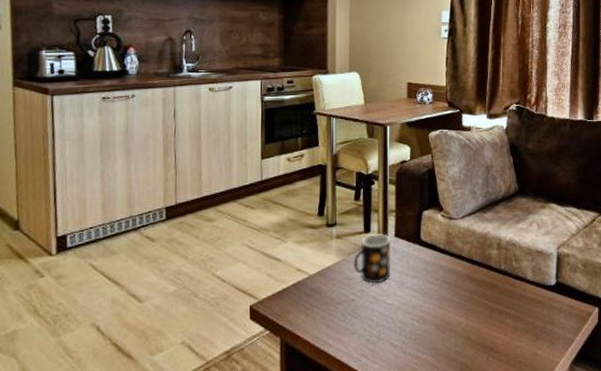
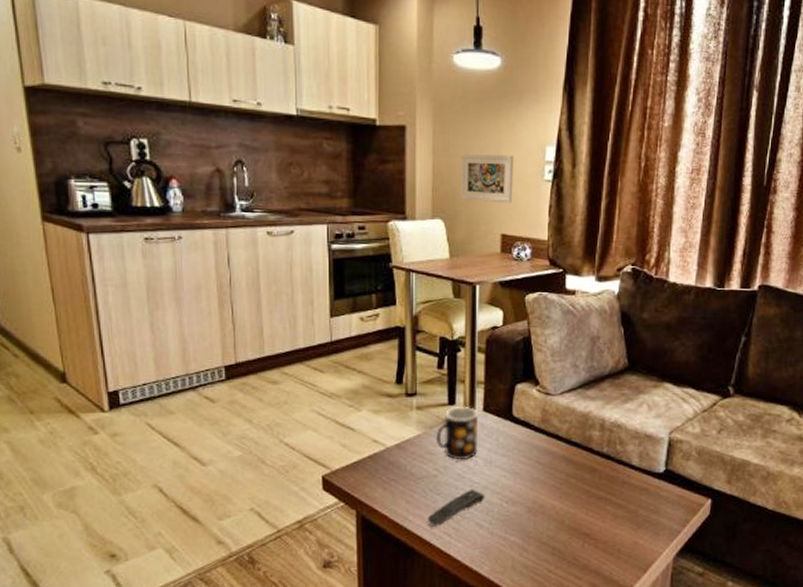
remote control: none [345,310,398,350] -> present [427,489,486,527]
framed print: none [373,18,416,58] -> present [460,154,514,204]

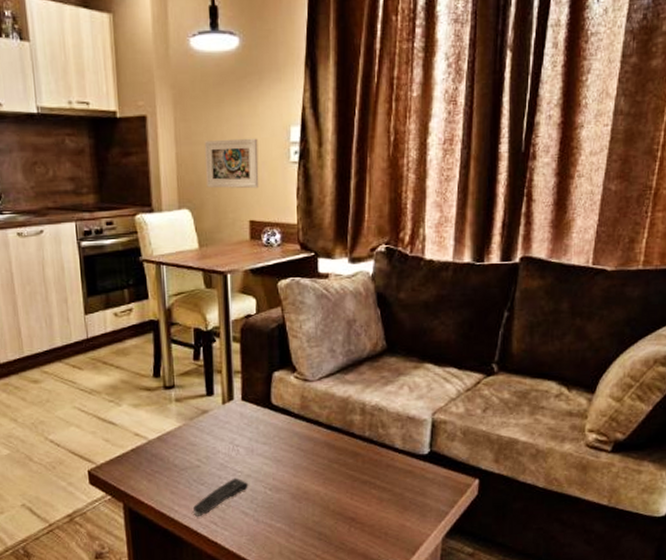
mug: present [437,406,478,460] -> none [197,396,238,450]

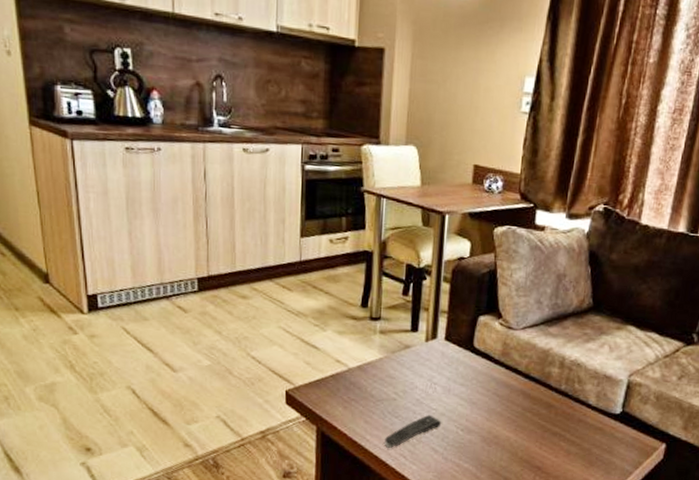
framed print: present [205,138,259,189] -> none [435,81,492,134]

